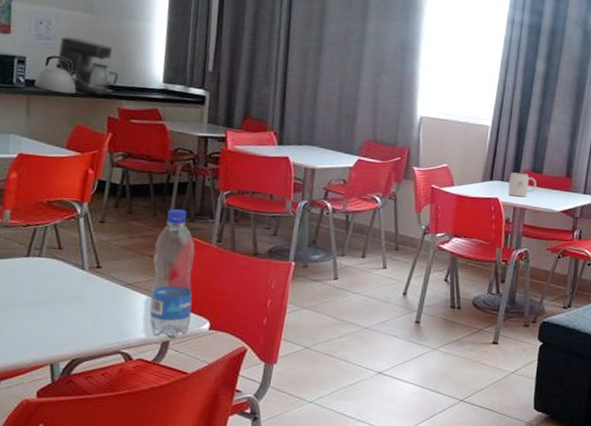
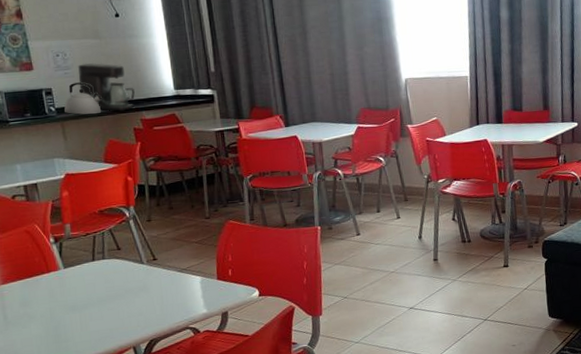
bottle: present [149,209,196,338] -> none [198,198,242,309]
mug: present [507,172,537,197] -> none [493,113,519,136]

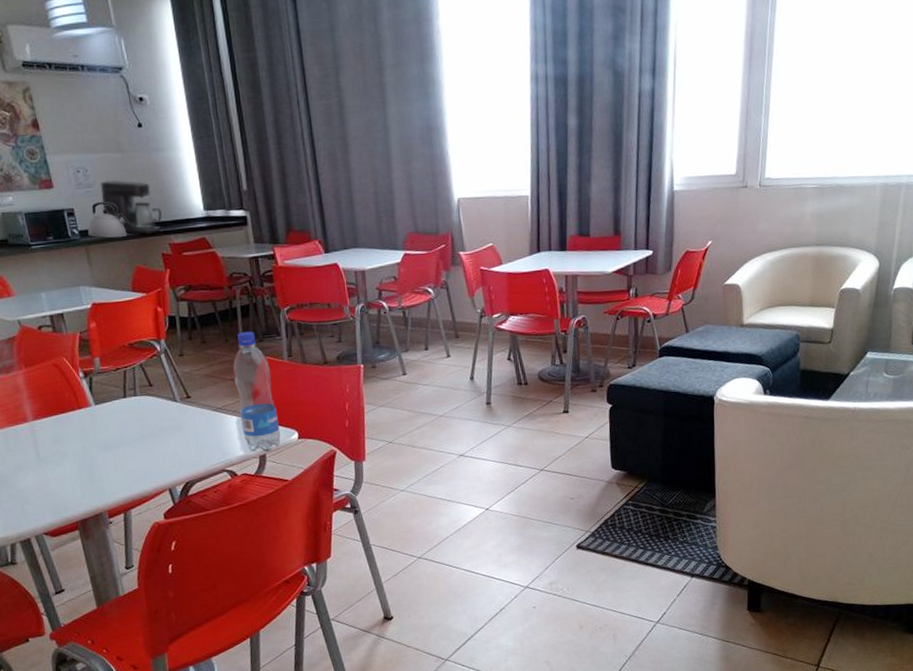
bottle: none [198,198,242,309] -> present [232,332,281,452]

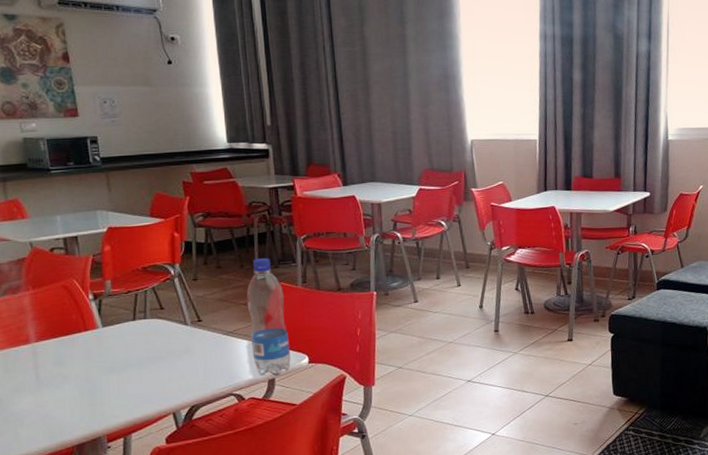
kettle: present [88,202,128,239] -> none [110,131,150,166]
coffee maker: present [101,180,162,235] -> none [126,111,185,164]

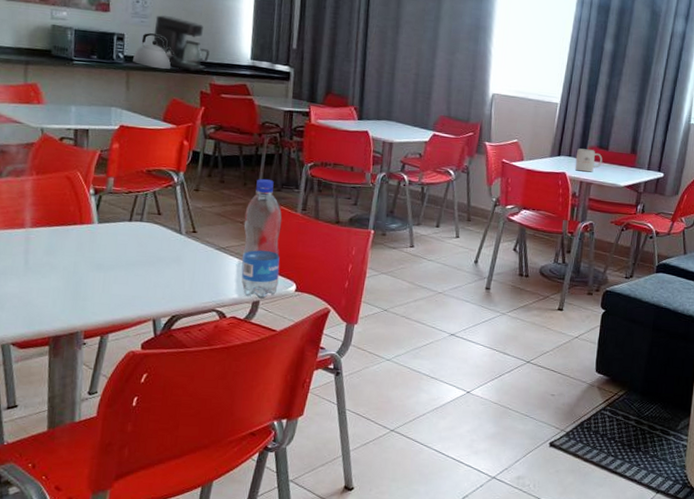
kettle: none [110,131,150,166] -> present [133,33,174,70]
coffee maker: none [126,111,185,164] -> present [153,15,209,72]
mug: none [562,180,589,203] -> present [574,148,603,172]

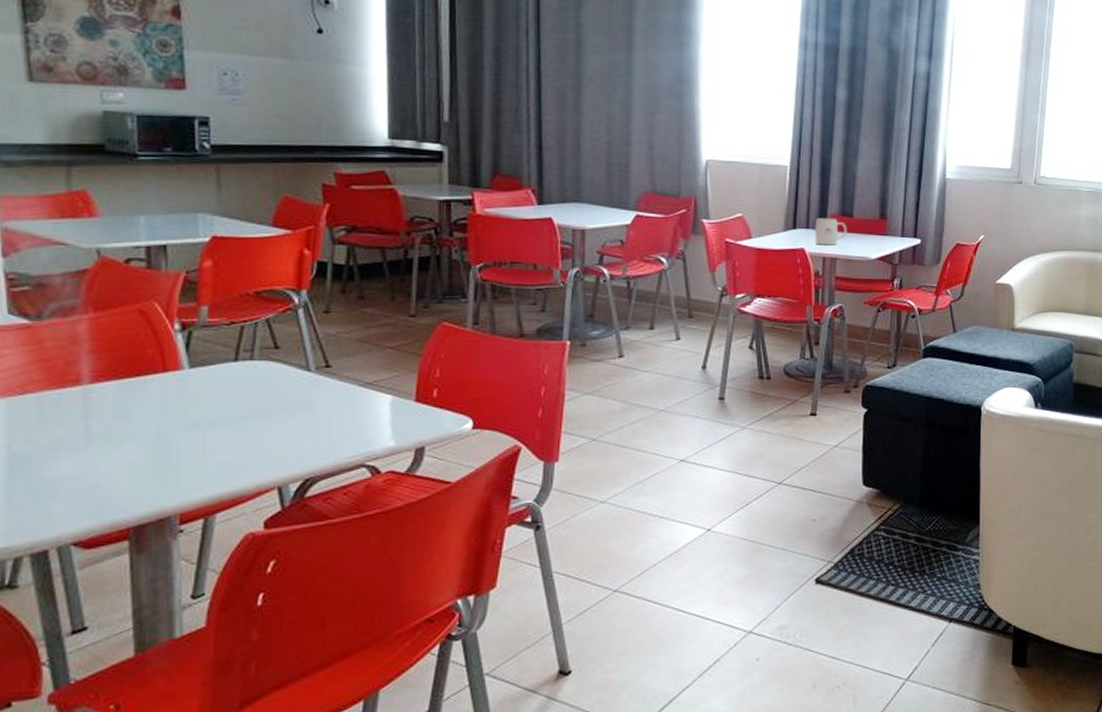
kettle: present [133,33,174,70] -> none [224,114,282,160]
coffee maker: present [153,15,209,72] -> none [250,88,331,160]
bottle: present [241,179,282,299] -> none [395,290,449,443]

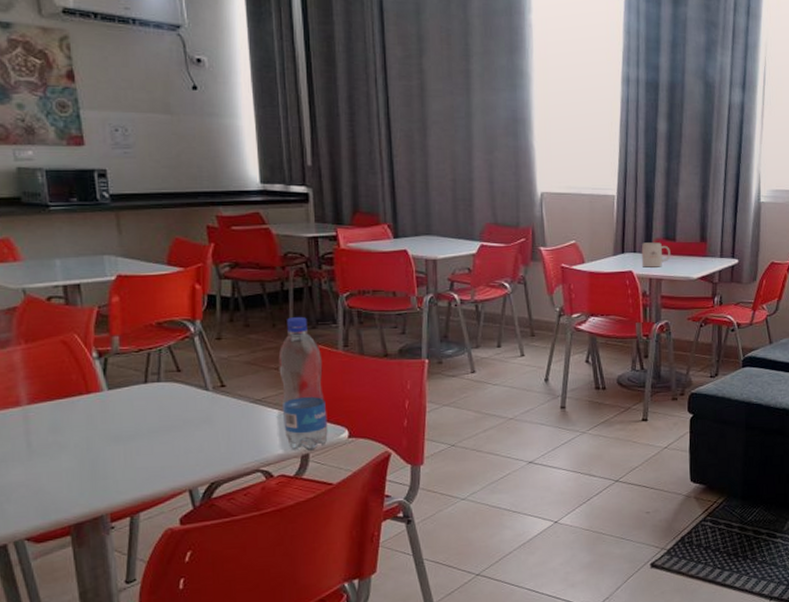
bottle: none [395,290,449,443] -> present [278,317,328,451]

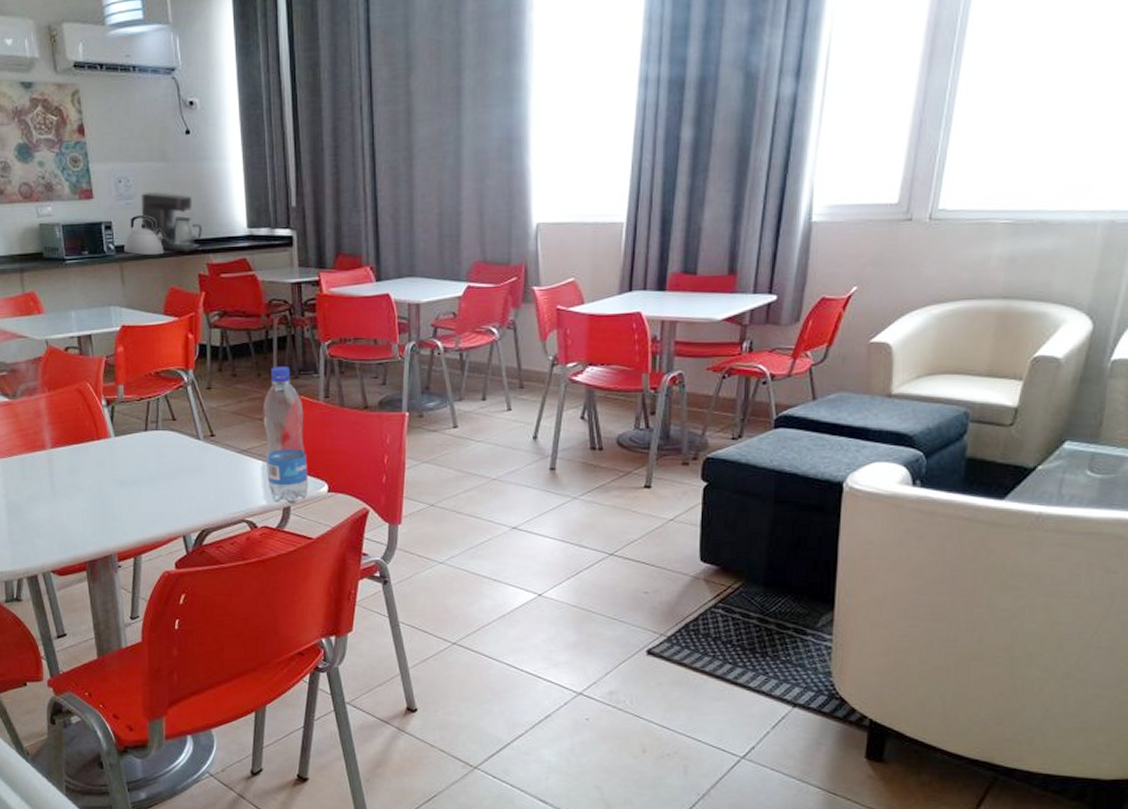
kettle: none [121,165,169,206] -> present [124,215,165,256]
coffee maker: none [141,142,211,204] -> present [141,191,202,253]
mug: present [641,242,671,268] -> none [652,277,689,308]

